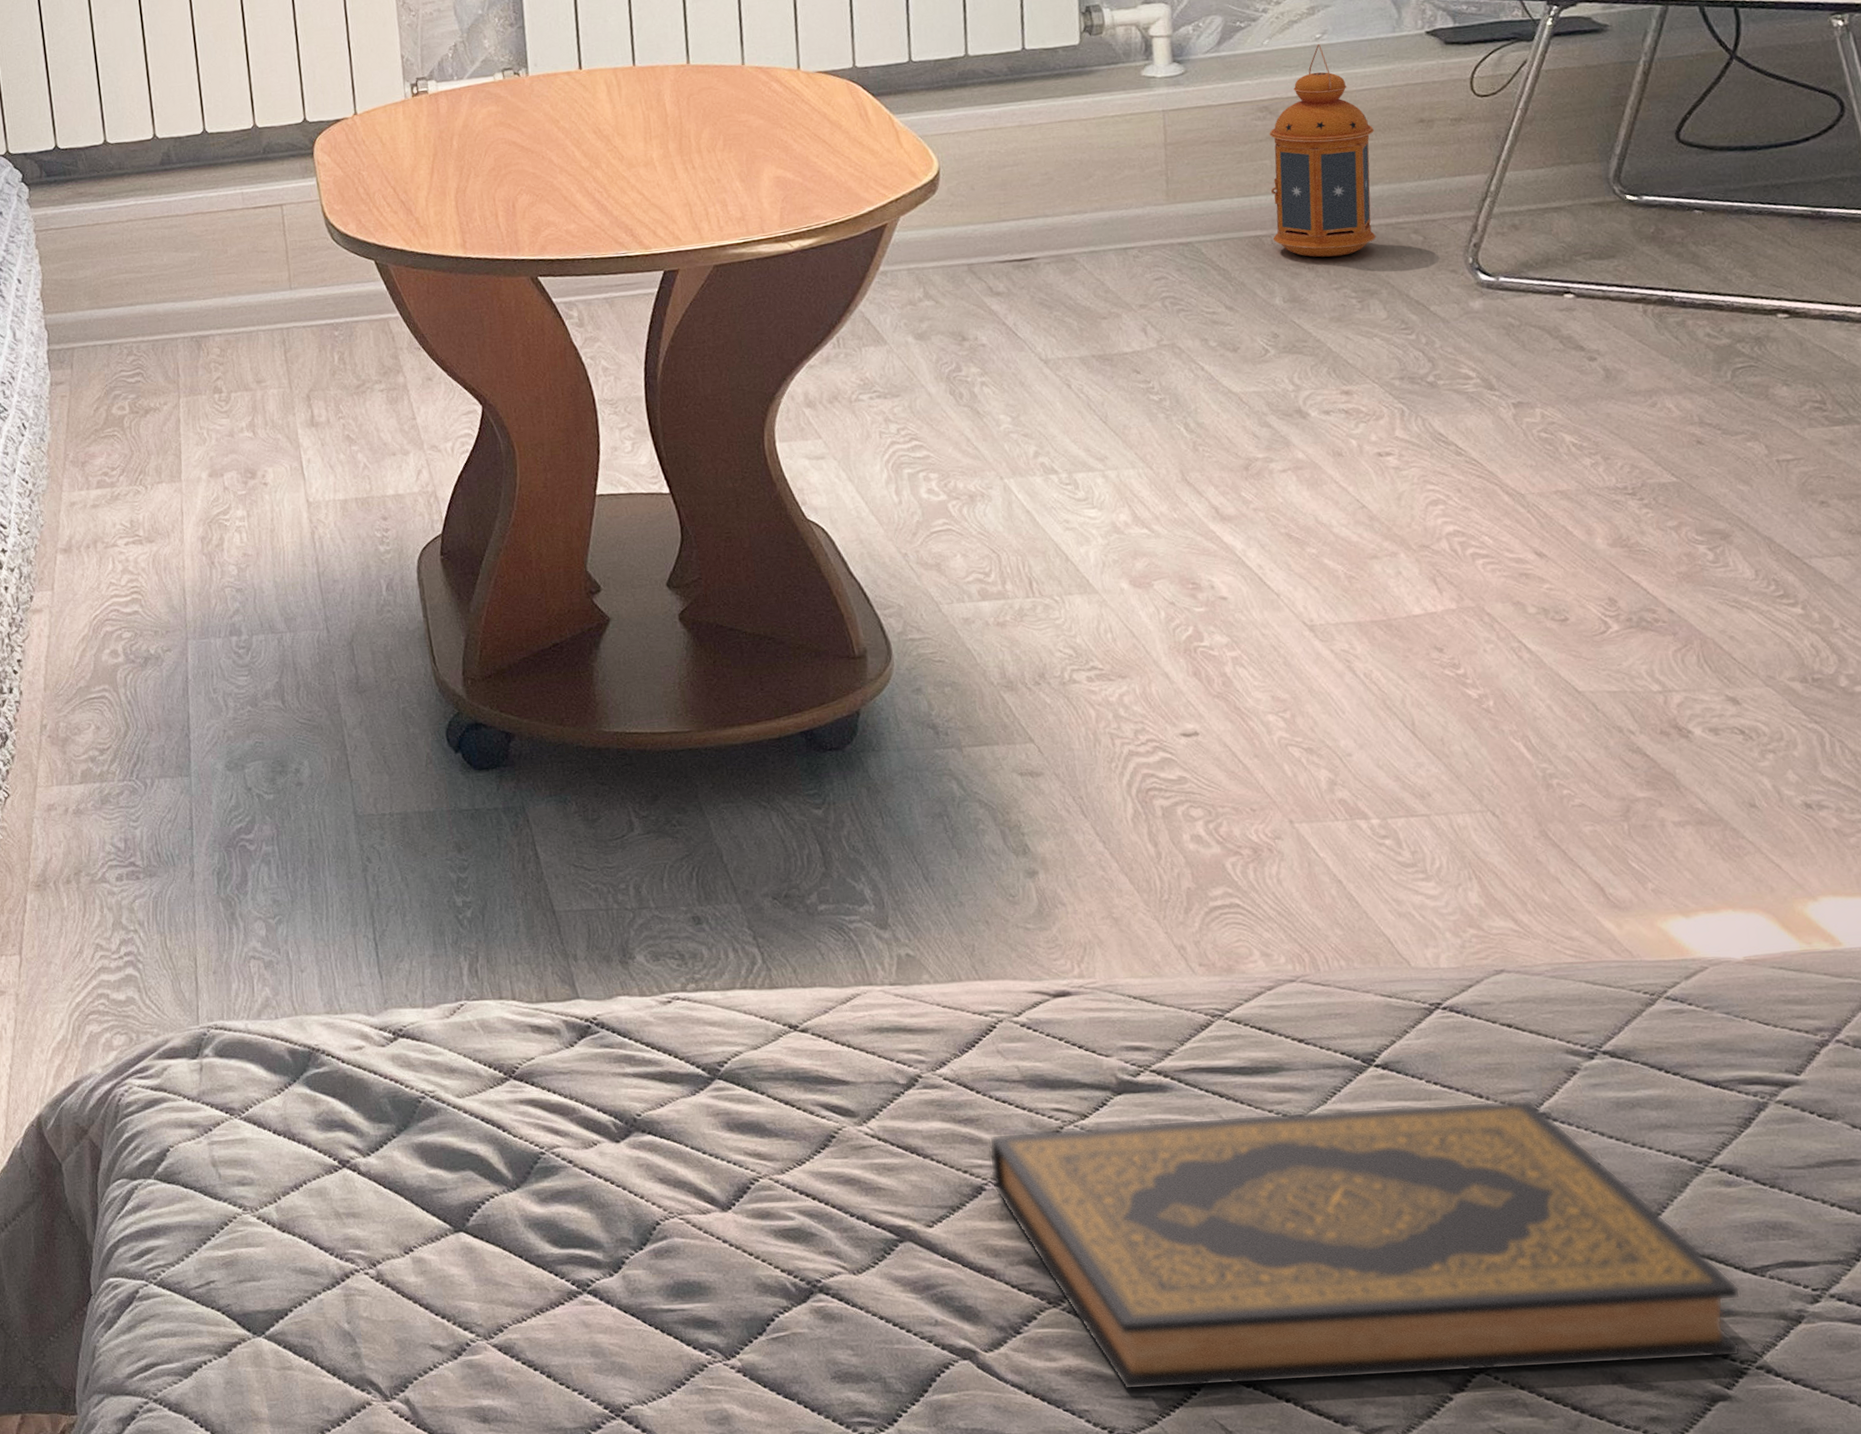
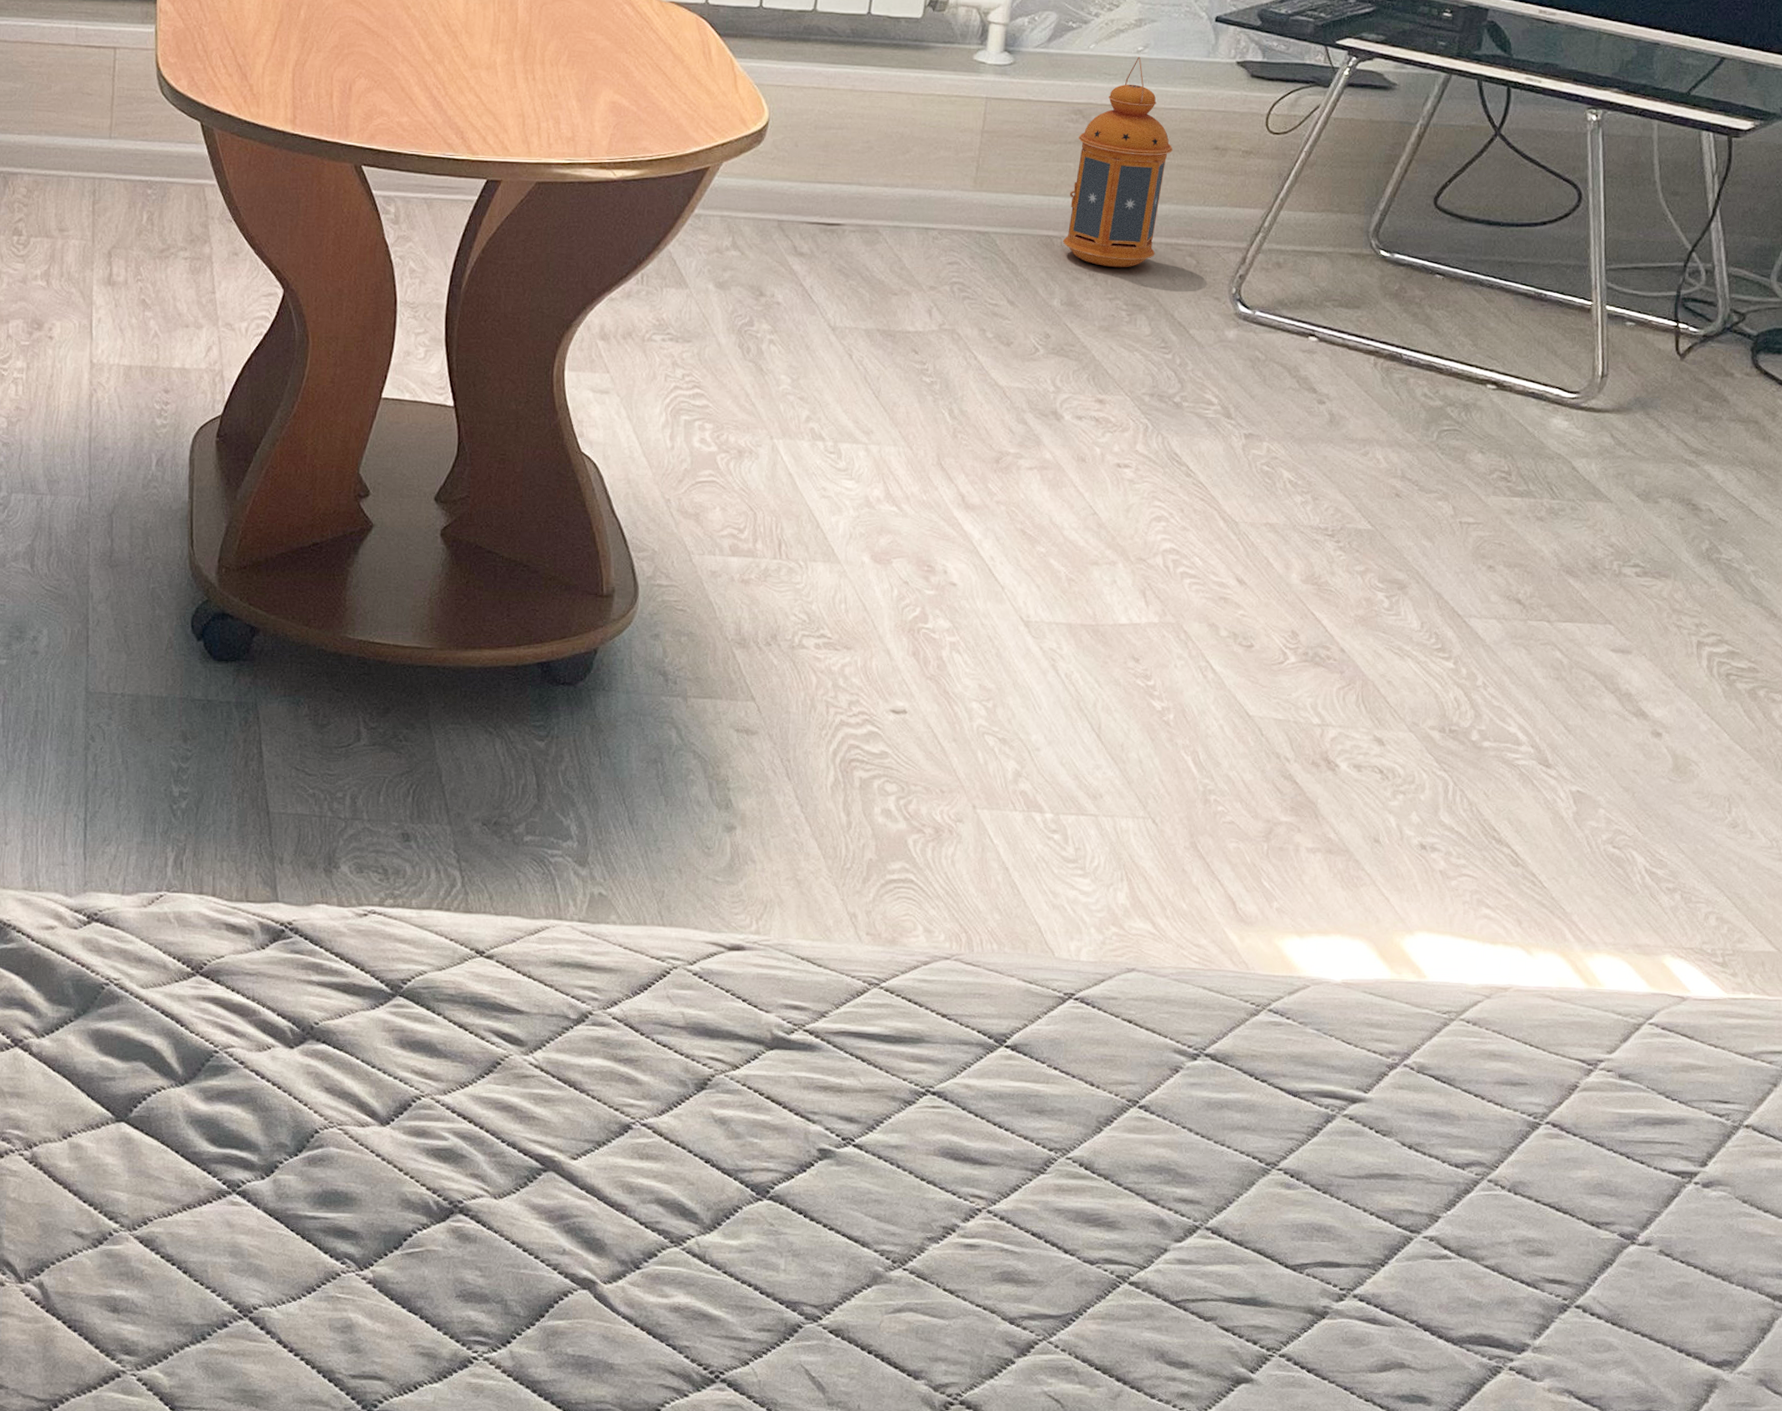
hardback book: present [989,1099,1742,1390] -> none [639,1076,1280,1344]

